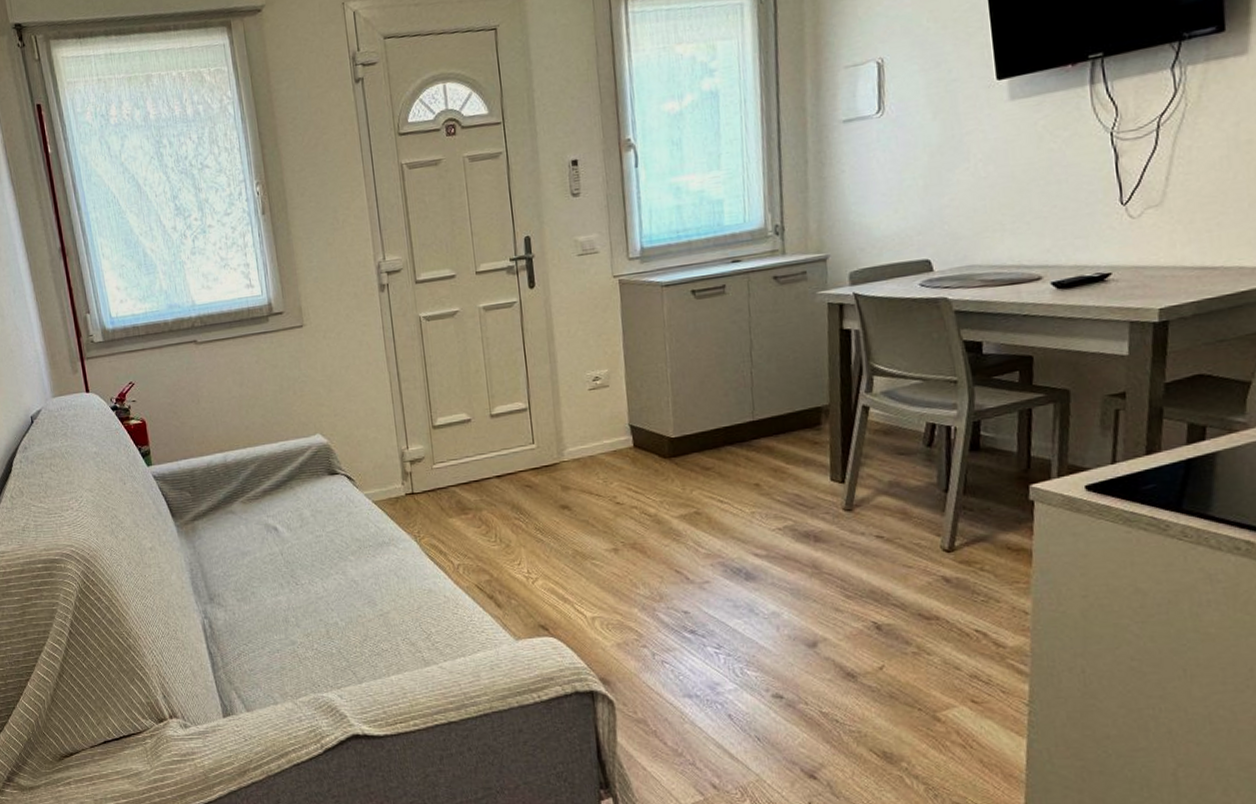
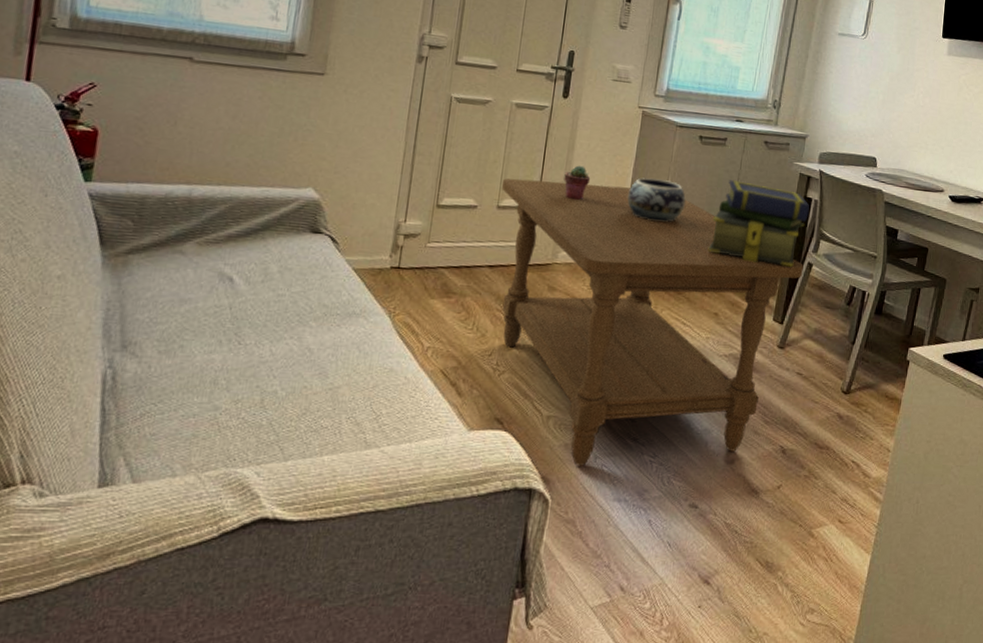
coffee table: none [489,364,858,665] -> present [501,178,804,466]
potted succulent: none [550,354,579,393] -> present [564,165,591,200]
decorative bowl: none [624,348,692,397] -> present [627,177,686,222]
stack of books: none [728,326,851,419] -> present [707,180,810,267]

